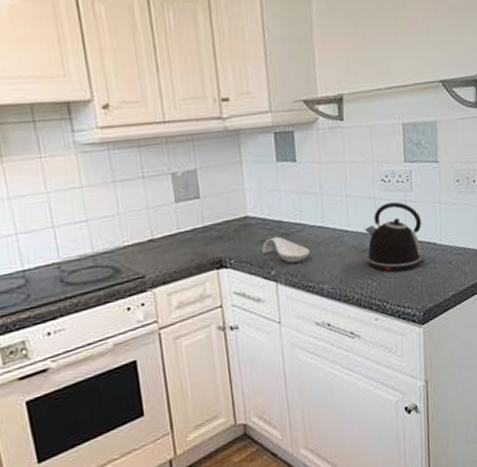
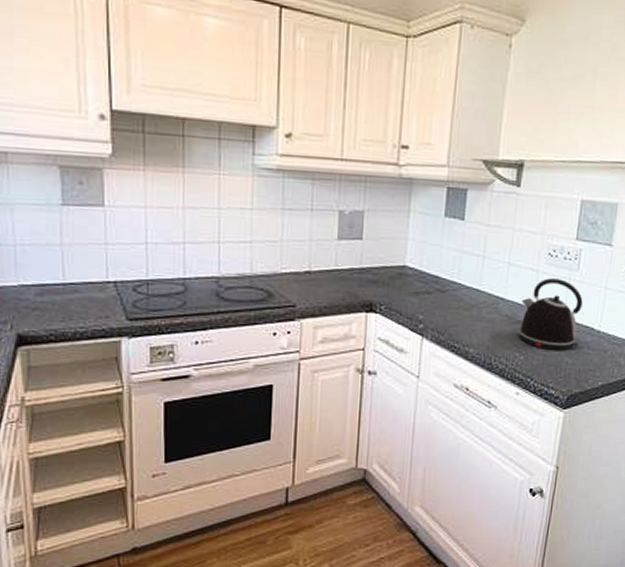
spoon rest: present [262,236,311,263] -> none [414,291,462,320]

